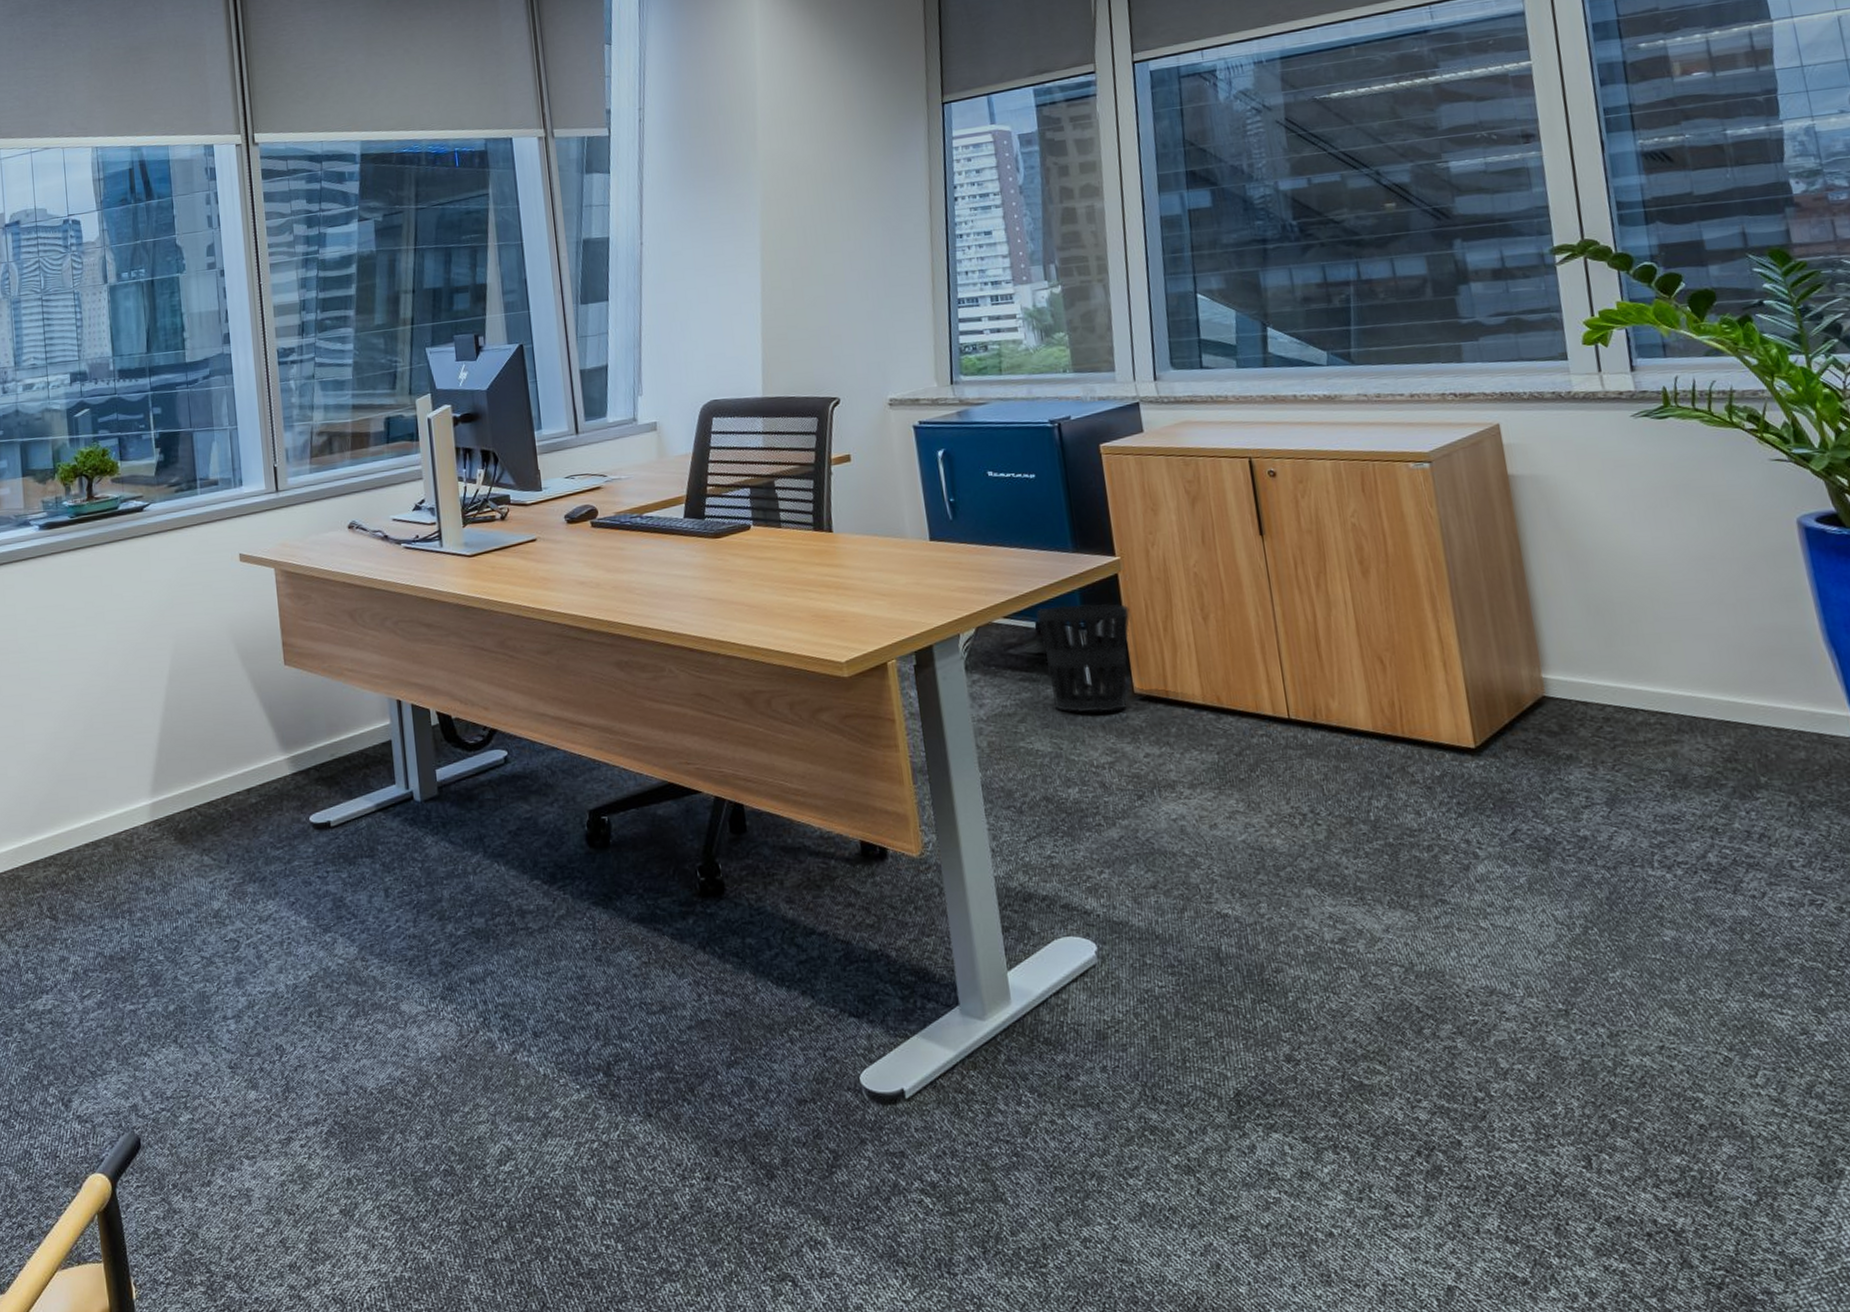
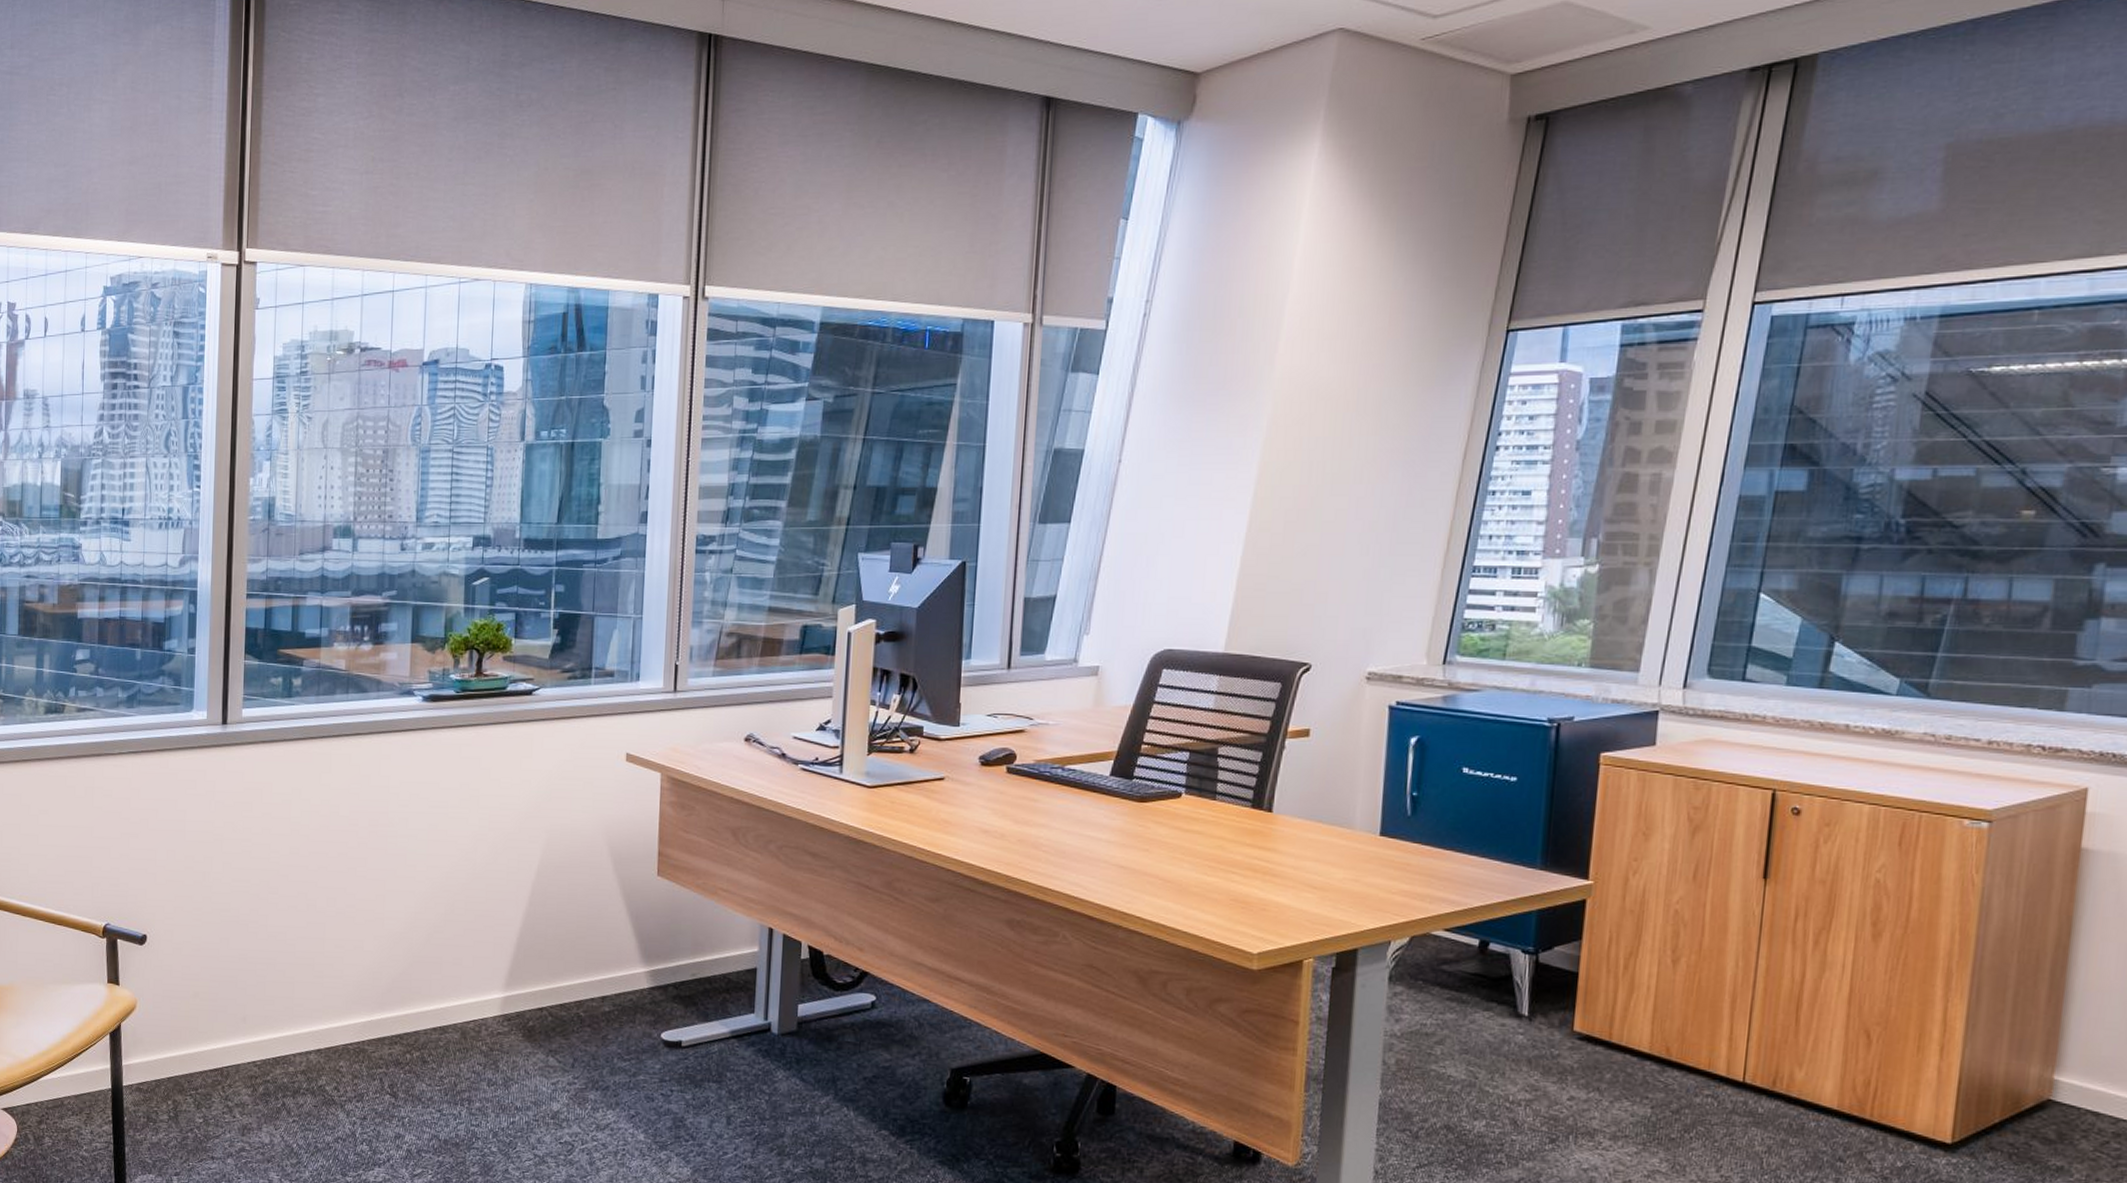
wastebasket: present [1036,603,1131,713] -> none [1479,925,1592,1047]

